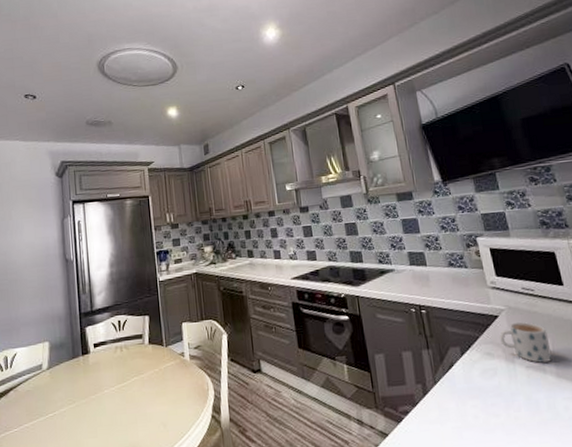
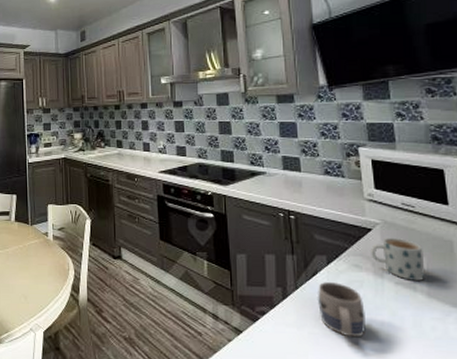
mug: none [455,373,506,427] -> present [317,282,367,338]

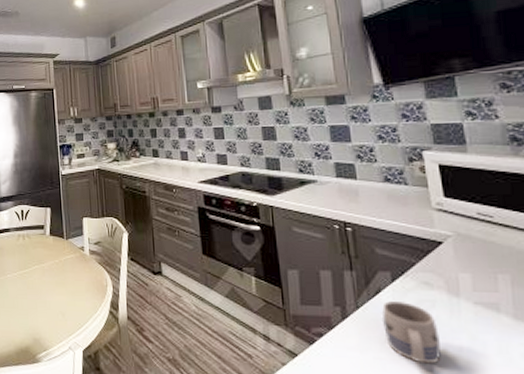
mug: present [371,237,425,282] -> none [442,251,510,302]

